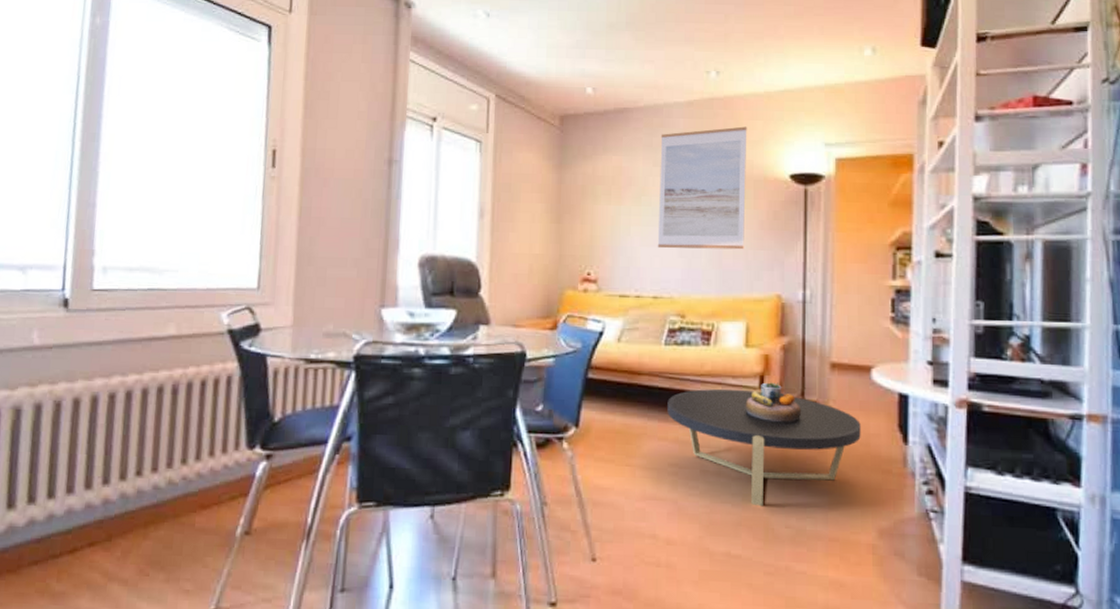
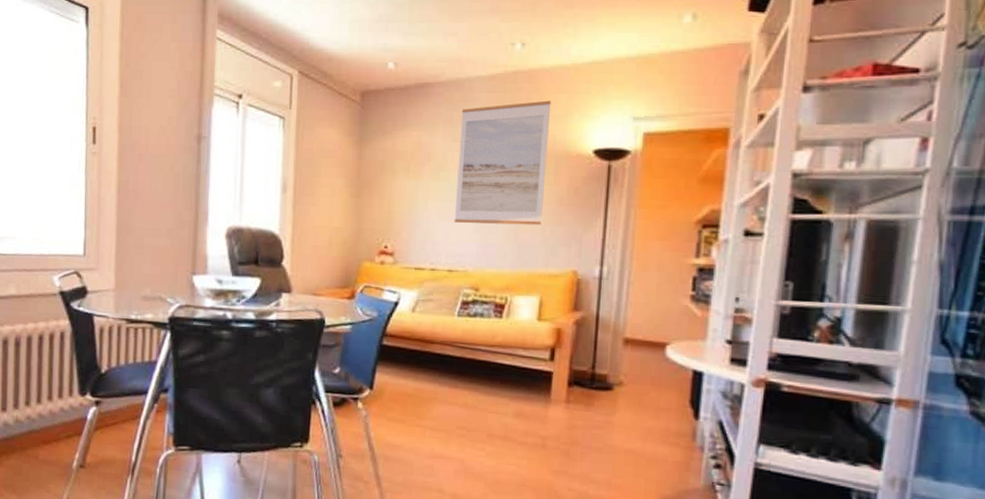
coffee table: present [667,388,861,507] -> none [458,359,651,470]
decorative bowl: present [745,382,802,423] -> none [534,355,592,394]

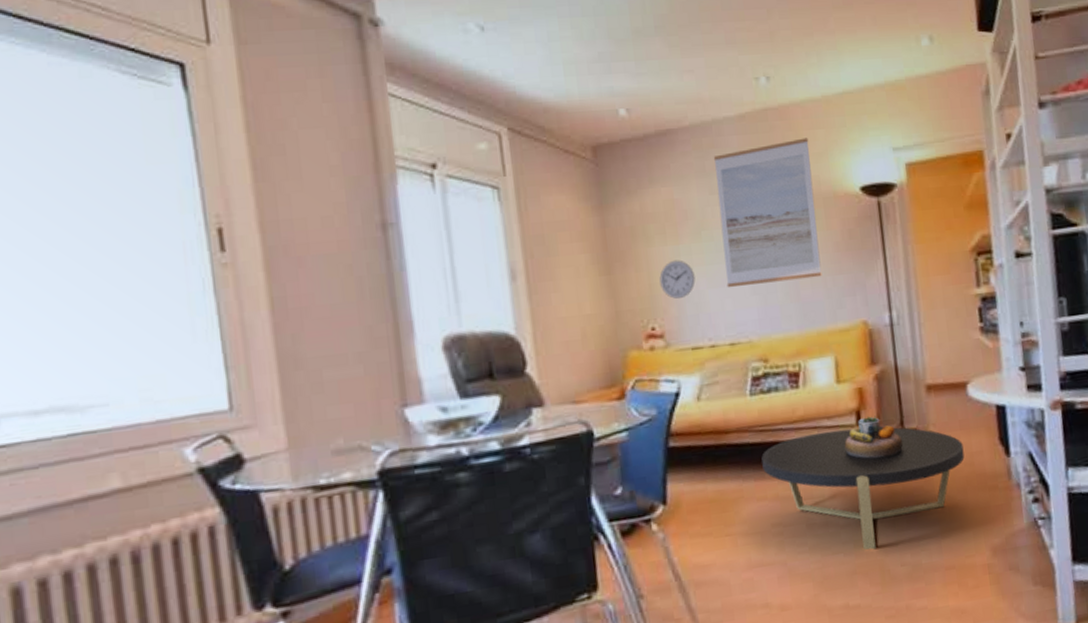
wall clock: none [398,193,428,225] -> present [659,260,696,299]
coffee table: none [458,359,651,470] -> present [761,427,965,550]
decorative bowl: none [534,355,592,394] -> present [844,416,904,459]

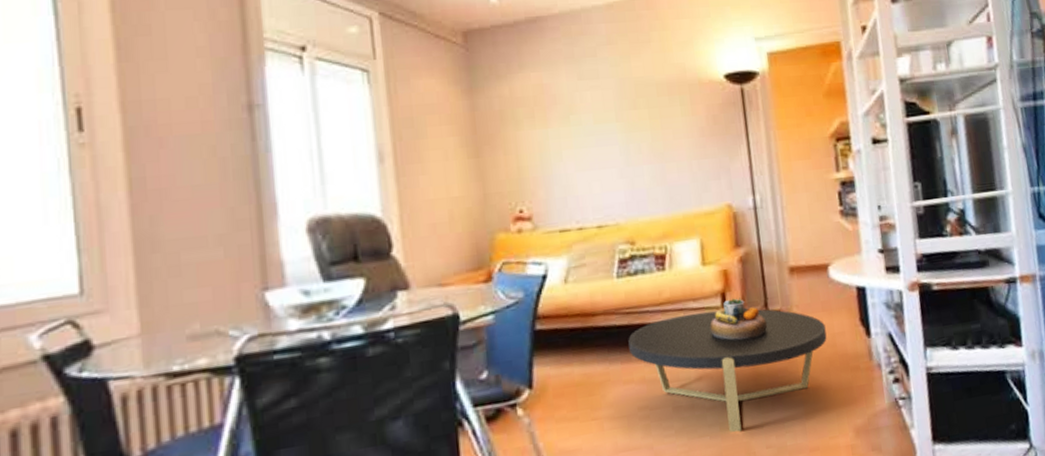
wall clock: present [659,260,696,299] -> none [528,143,564,182]
wall art: present [713,137,822,288] -> none [582,27,688,172]

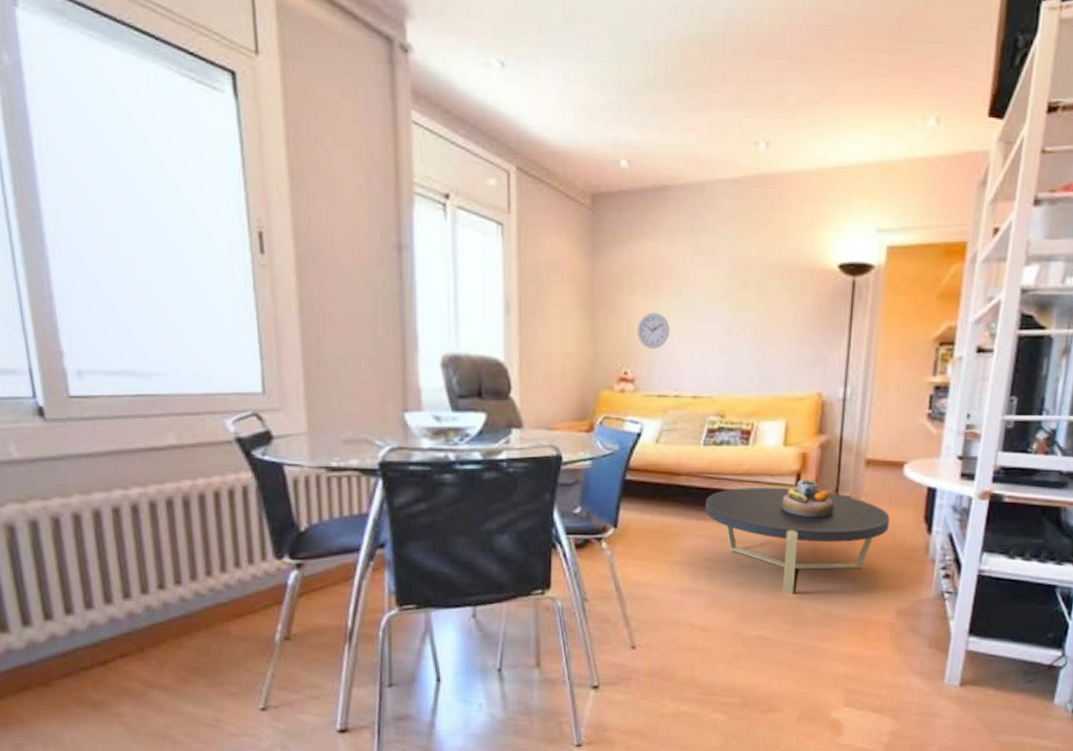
wall clock: none [528,143,564,182] -> present [637,312,670,348]

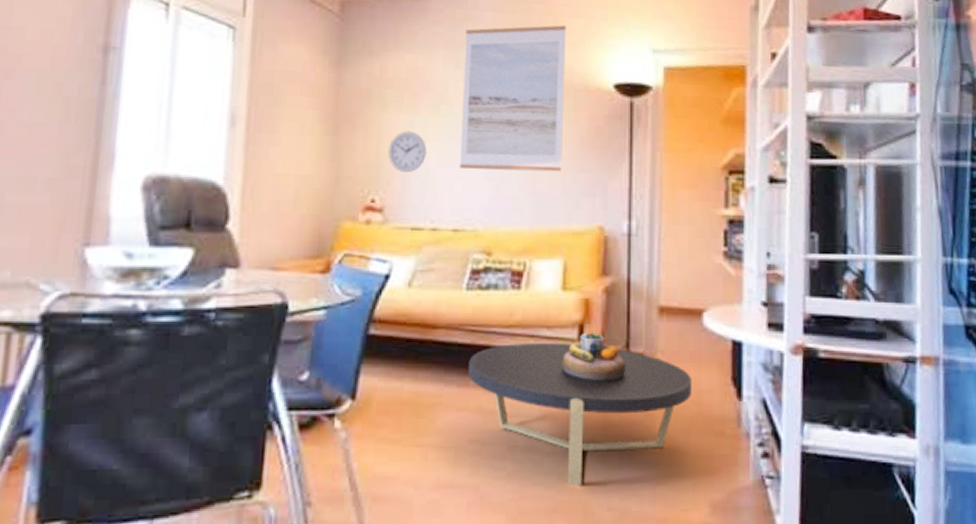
wall art: none [697,209,797,346] -> present [459,25,567,172]

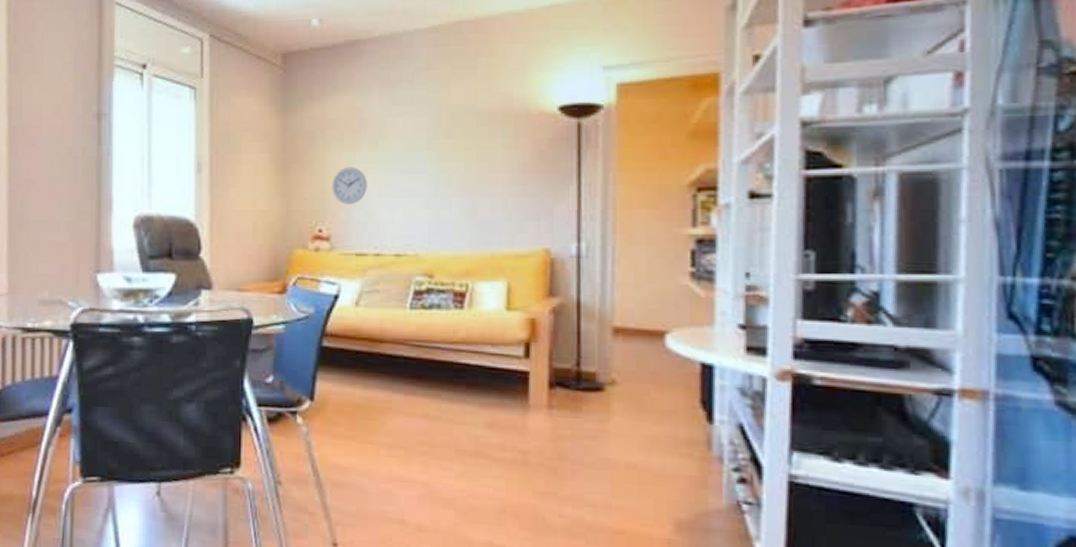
wall art: present [459,25,567,172] -> none [399,52,505,199]
coffee table: present [468,342,692,487] -> none [415,358,652,492]
decorative bowl: present [561,332,627,381] -> none [507,350,578,398]

